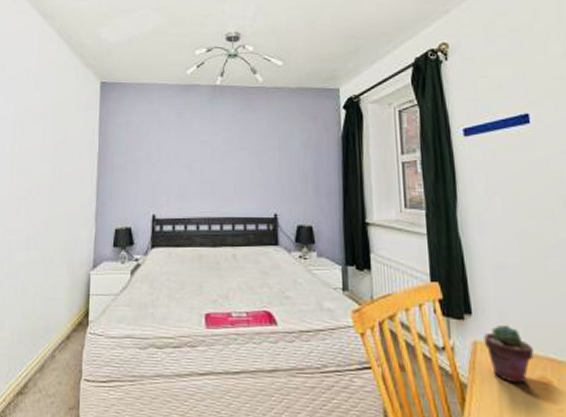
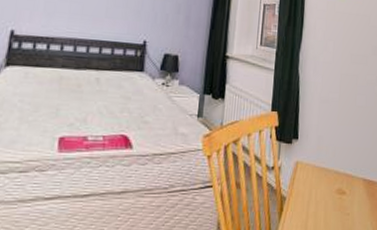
potted succulent: present [484,324,534,384] -> none [304,147,337,195]

